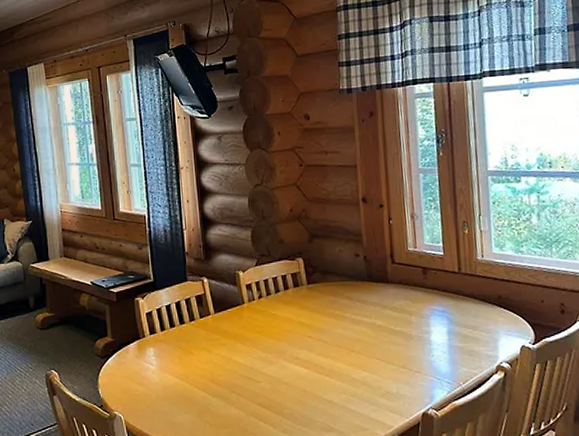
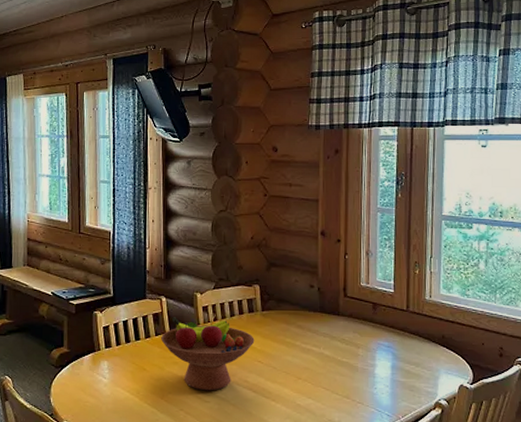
fruit bowl: none [206,297,303,371] -> present [161,317,255,391]

